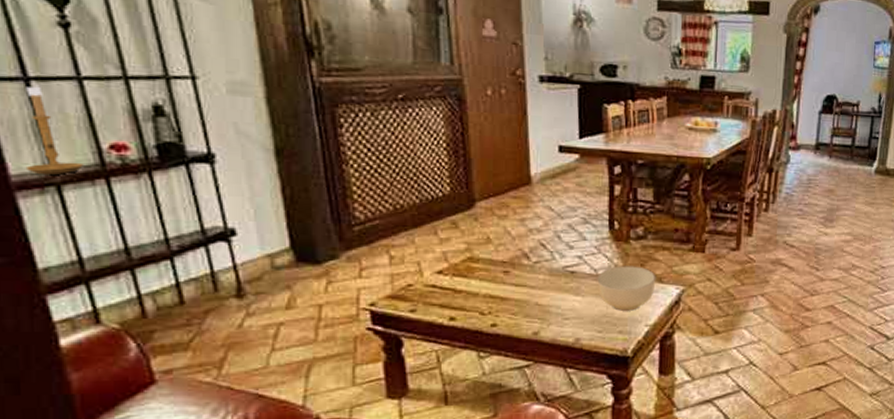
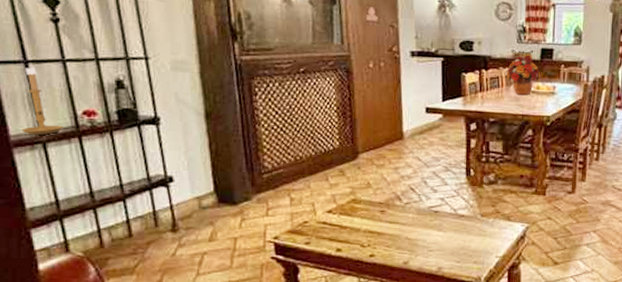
bowl: present [597,266,656,311] -> none [456,206,505,244]
flower arrangement: none [658,81,700,133] -> present [506,53,541,96]

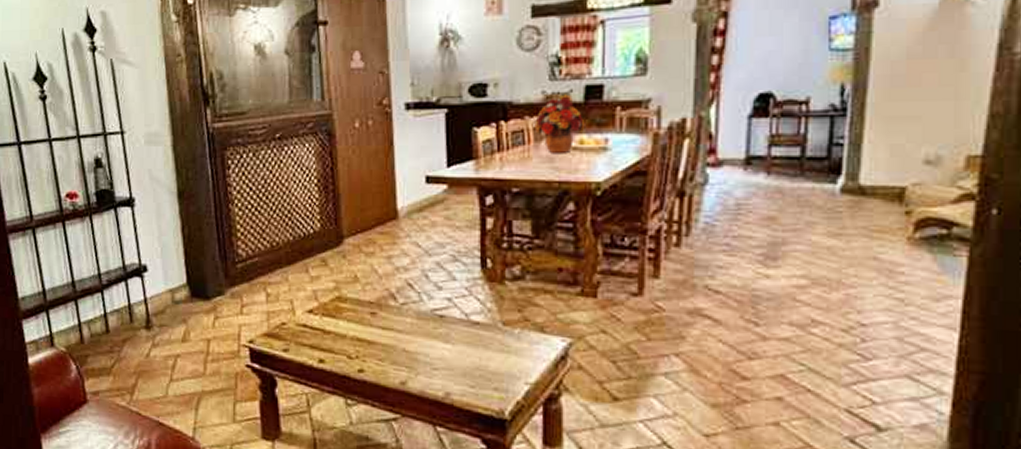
candle holder: present [21,67,63,136] -> none [15,148,49,221]

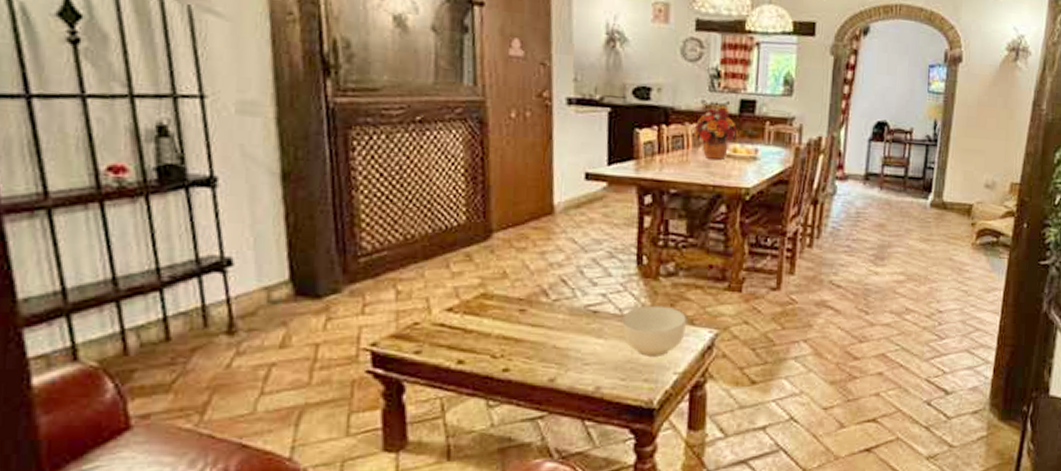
bowl: none [468,310,537,365] -> present [622,305,688,356]

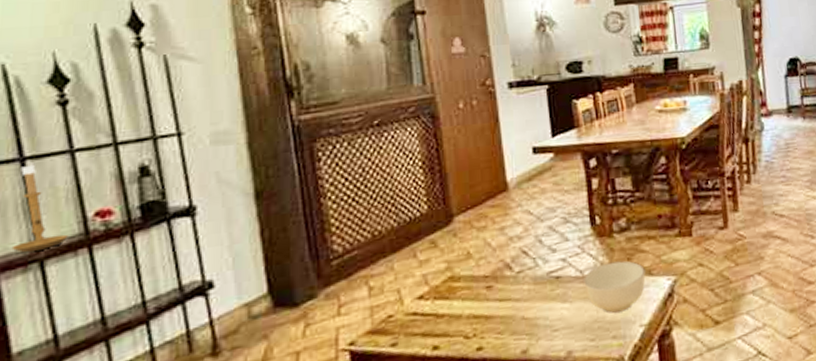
candle holder: none [17,103,78,199] -> present [11,164,68,254]
flower arrangement: present [694,105,739,160] -> none [626,67,668,118]

